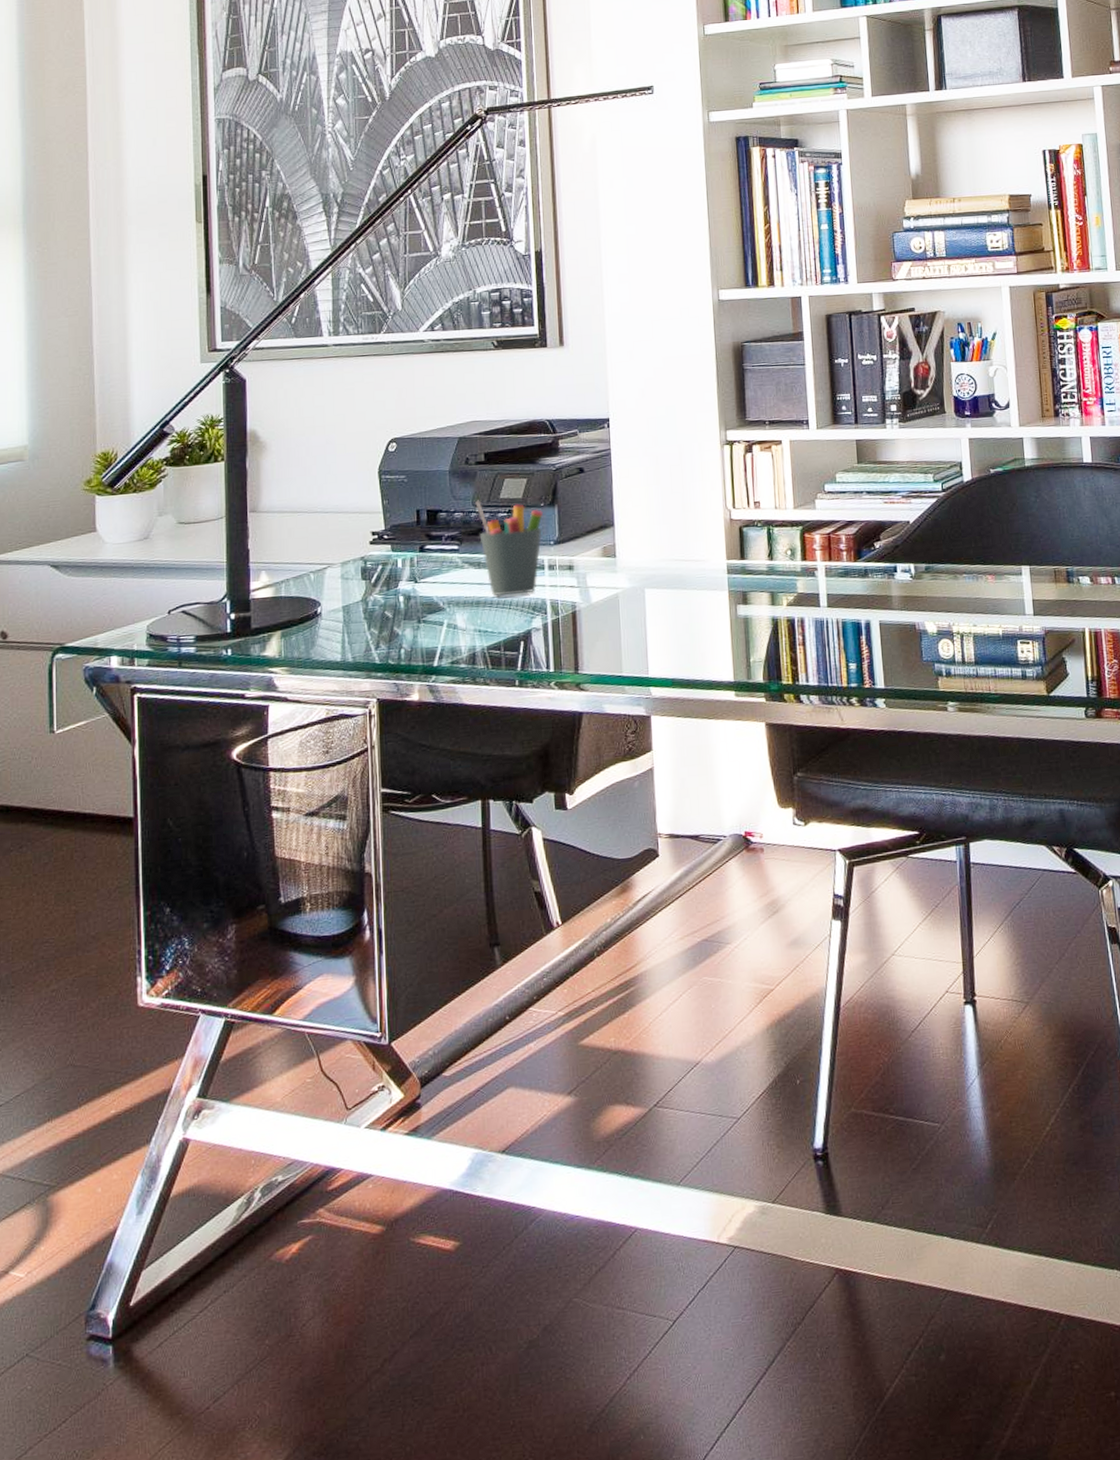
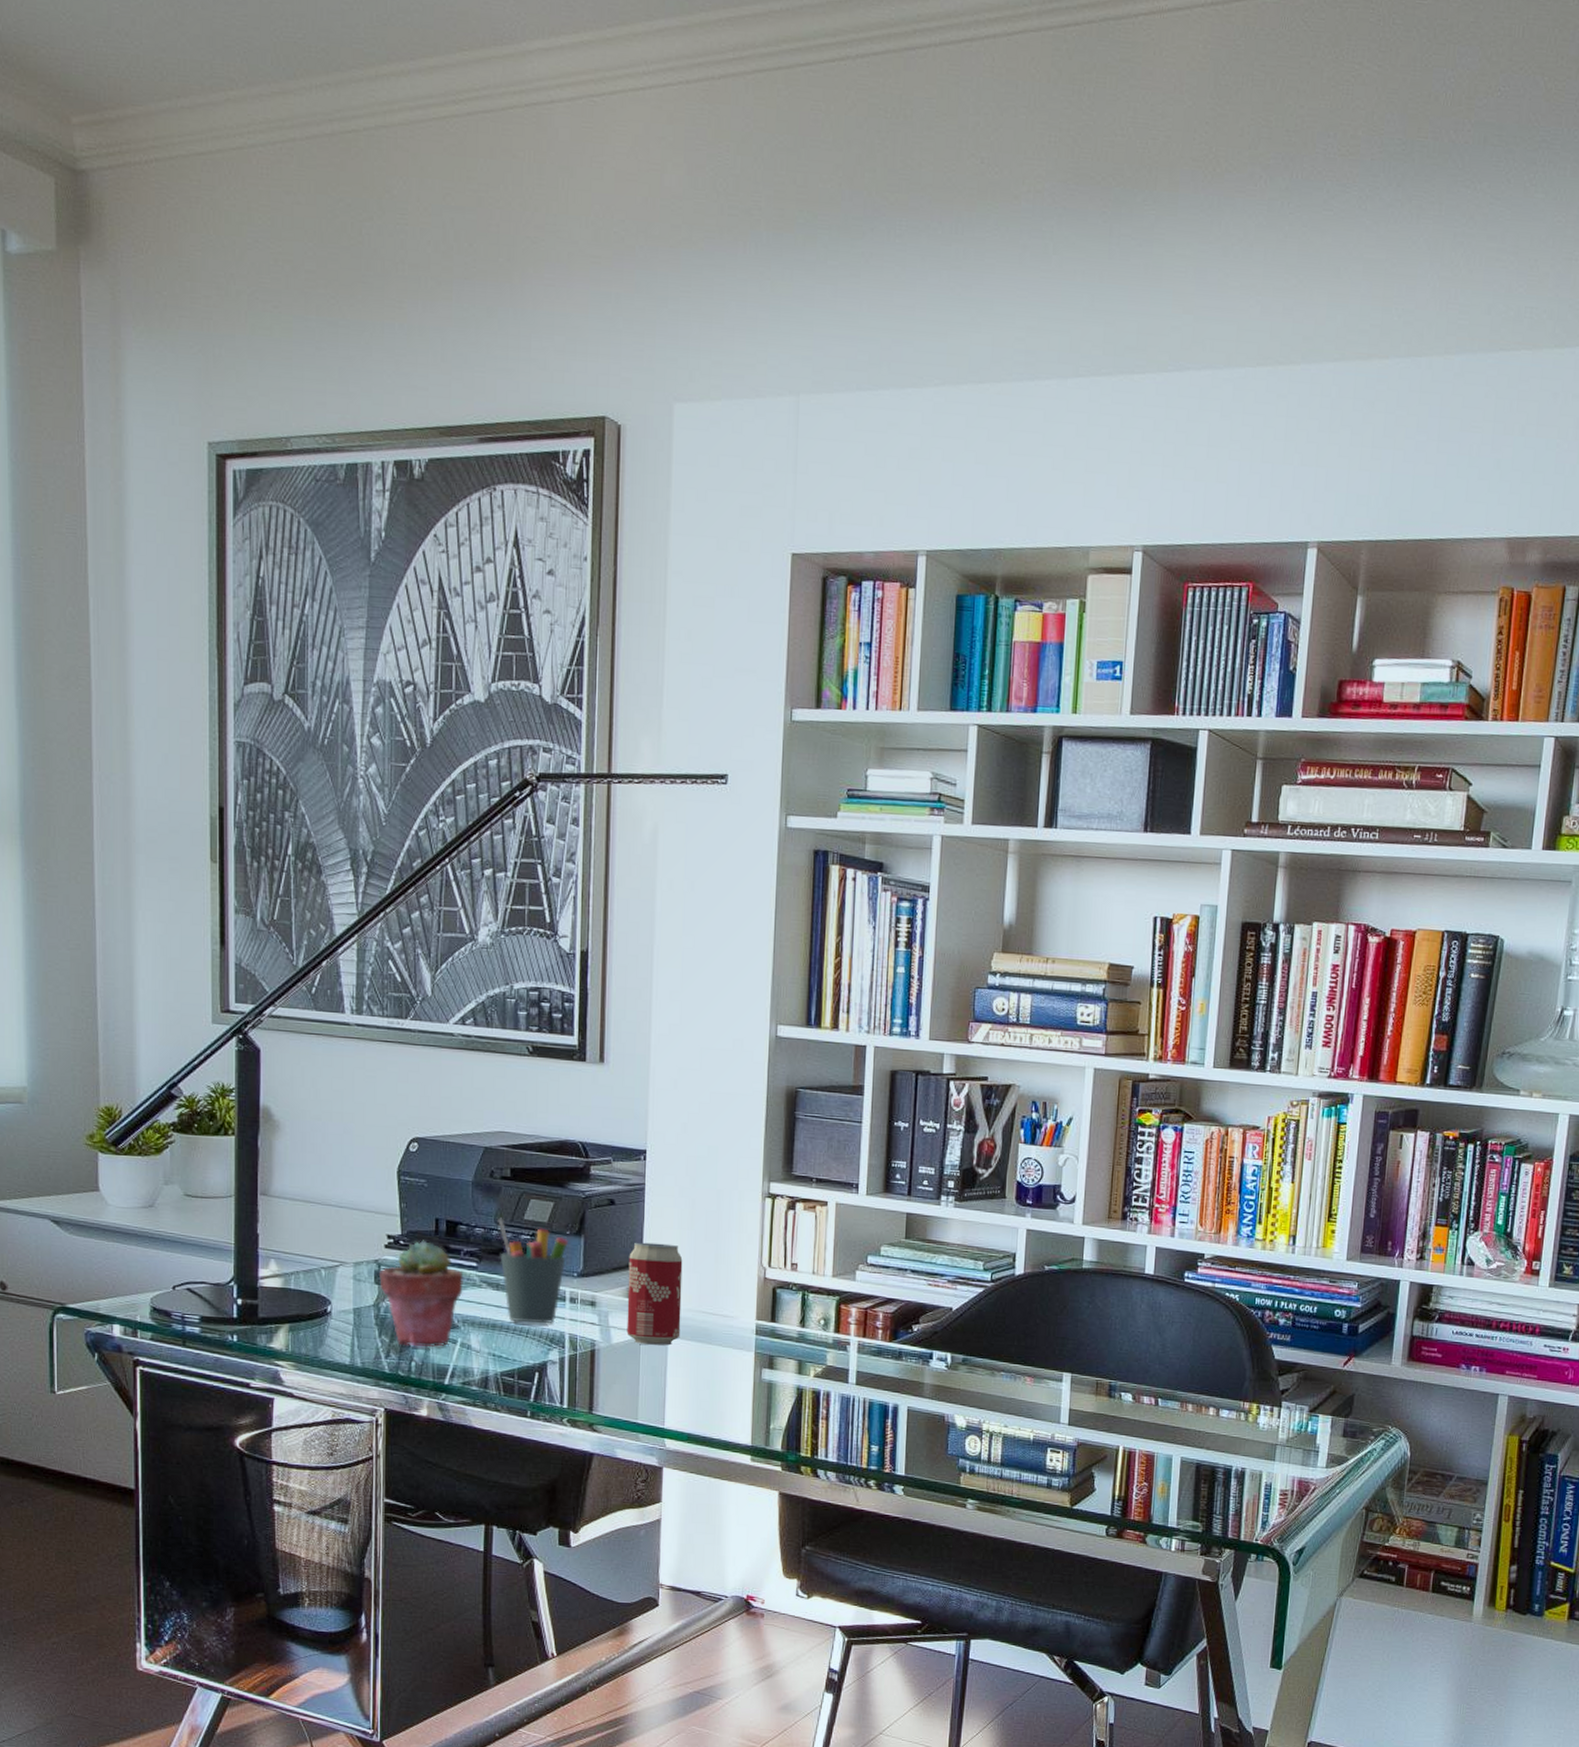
potted succulent: none [365,531,447,635] -> present [378,1240,463,1347]
beverage can: none [601,500,656,600] -> present [626,1242,683,1346]

